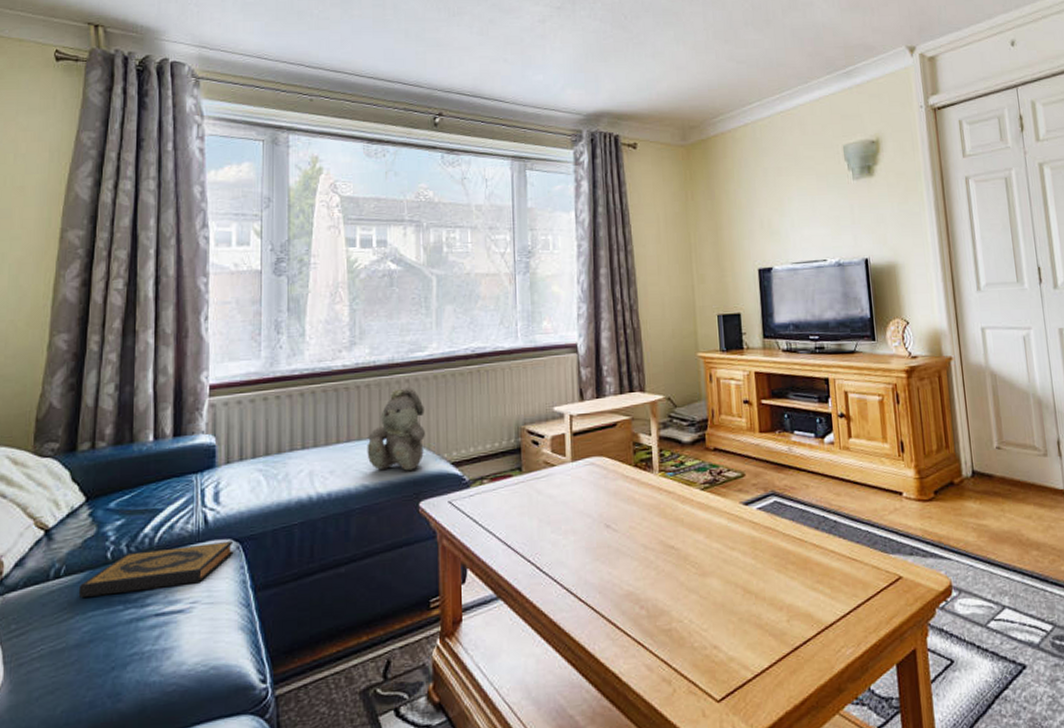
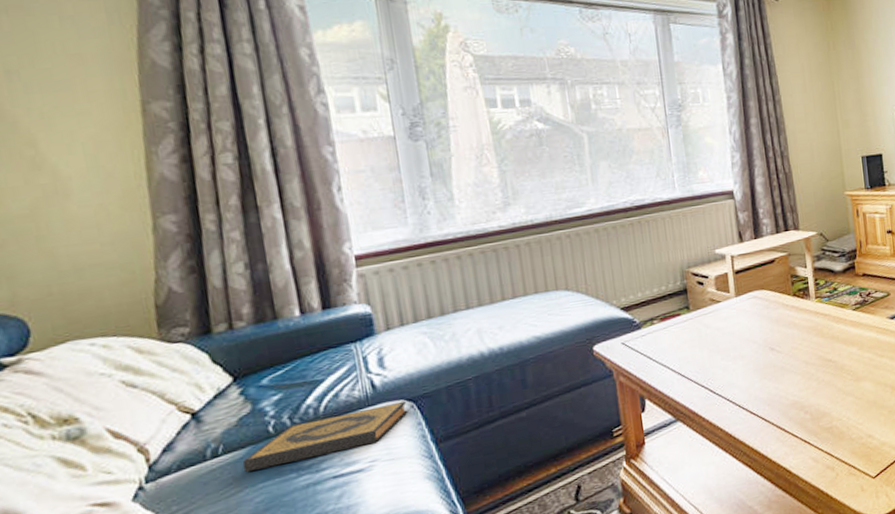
teddy bear: present [367,388,426,471] -> none [534,242,593,321]

